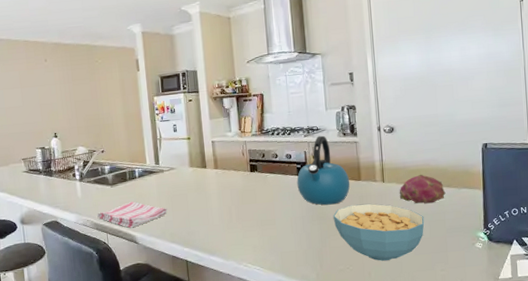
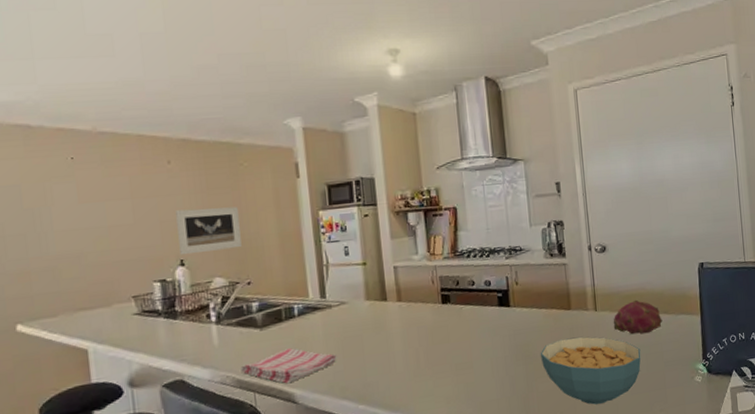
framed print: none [51,93,97,130] -> present [176,206,242,255]
kettle: present [297,135,350,205] -> none [497,257,559,341]

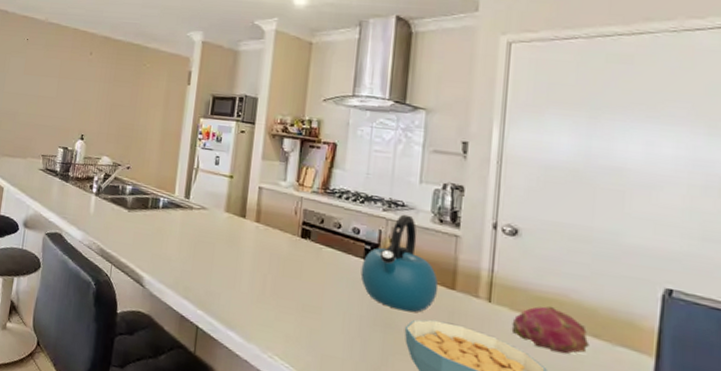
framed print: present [176,206,242,255] -> none [82,94,134,136]
dish towel: present [241,348,337,384] -> none [105,234,188,267]
kettle: none [497,257,559,341] -> present [360,214,439,313]

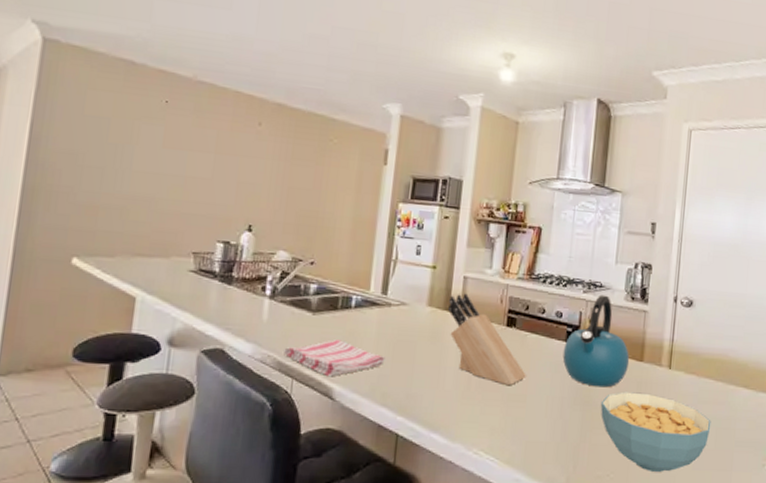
dish towel: none [105,234,188,267] -> present [284,340,385,377]
knife block: none [244,202,322,297] -> present [448,293,526,386]
fruit: present [511,306,590,354] -> none [686,365,741,406]

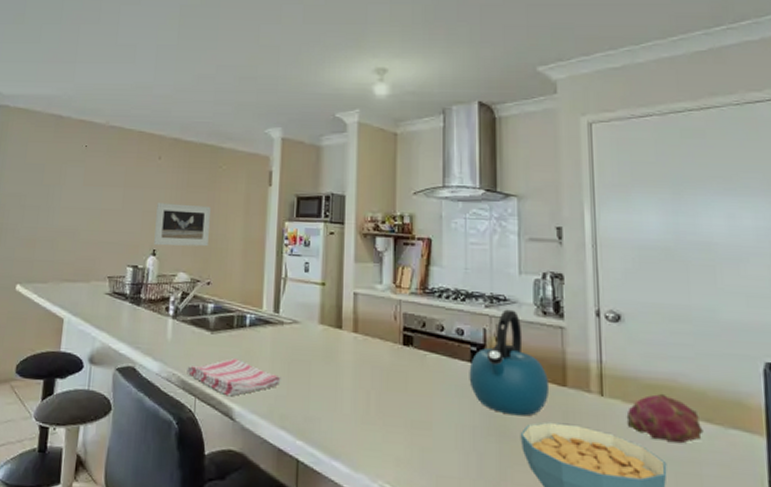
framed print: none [250,174,318,225] -> present [154,203,211,247]
knife block: present [448,293,526,386] -> none [341,310,429,411]
fruit: none [686,365,741,406] -> present [626,393,704,444]

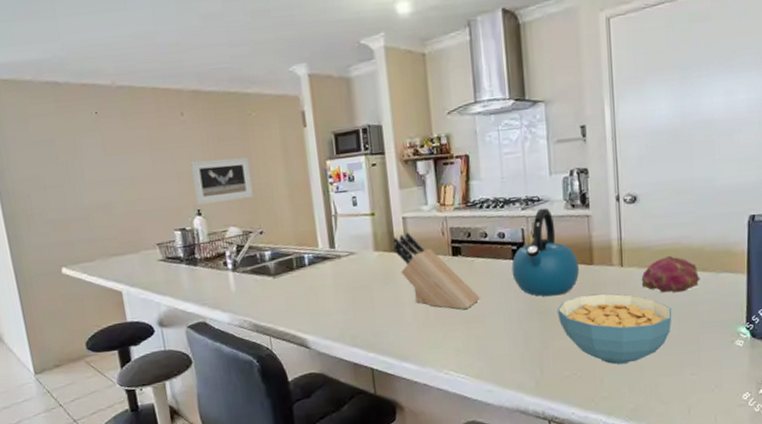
dish towel: present [187,358,281,397] -> none [256,296,347,330]
knife block: none [341,310,429,411] -> present [393,232,480,310]

